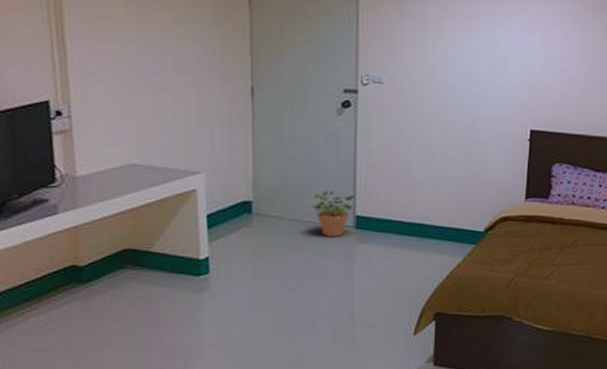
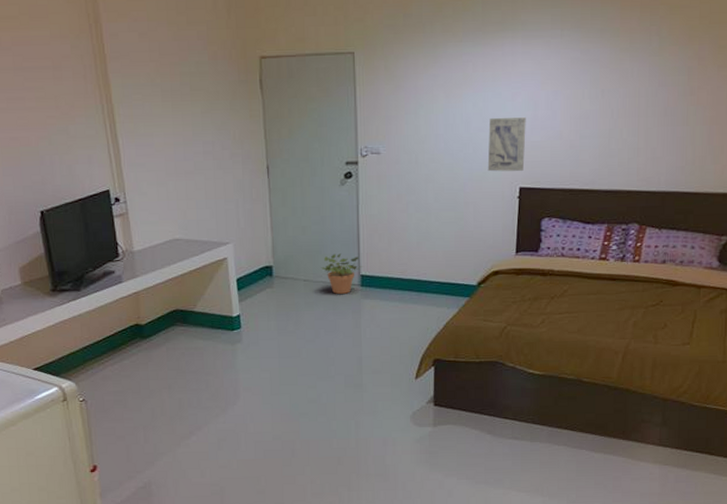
wall art: none [498,56,538,113] -> present [487,117,526,172]

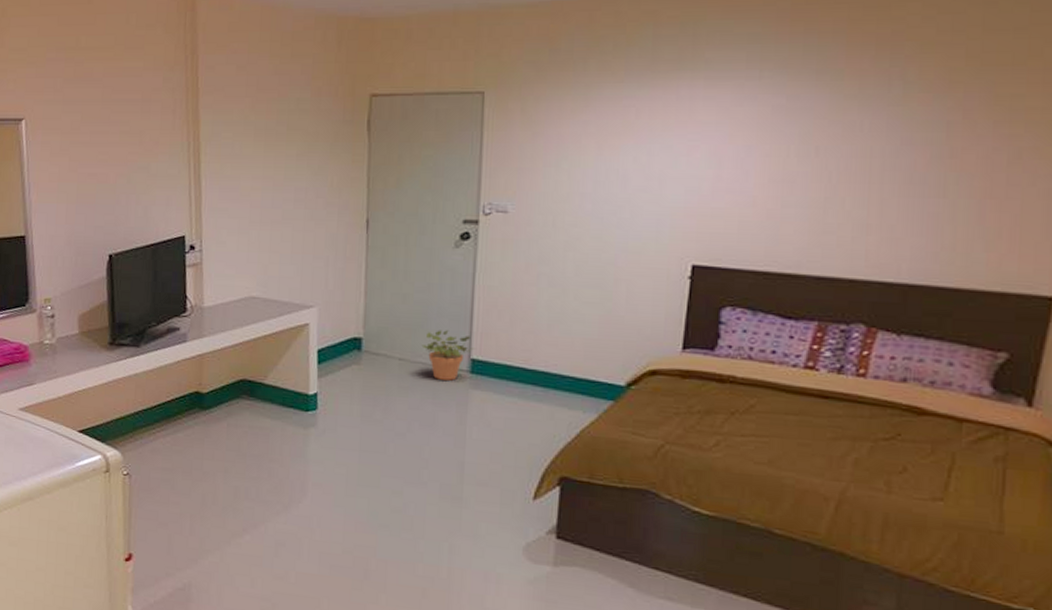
wall art: present [487,117,526,172] -> none [648,177,706,244]

